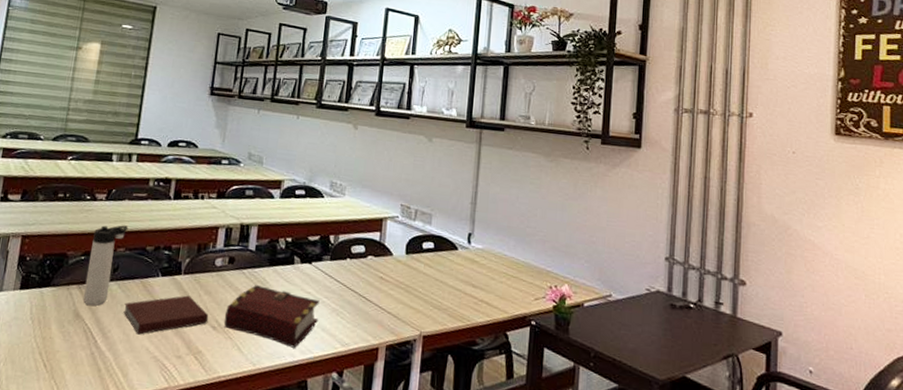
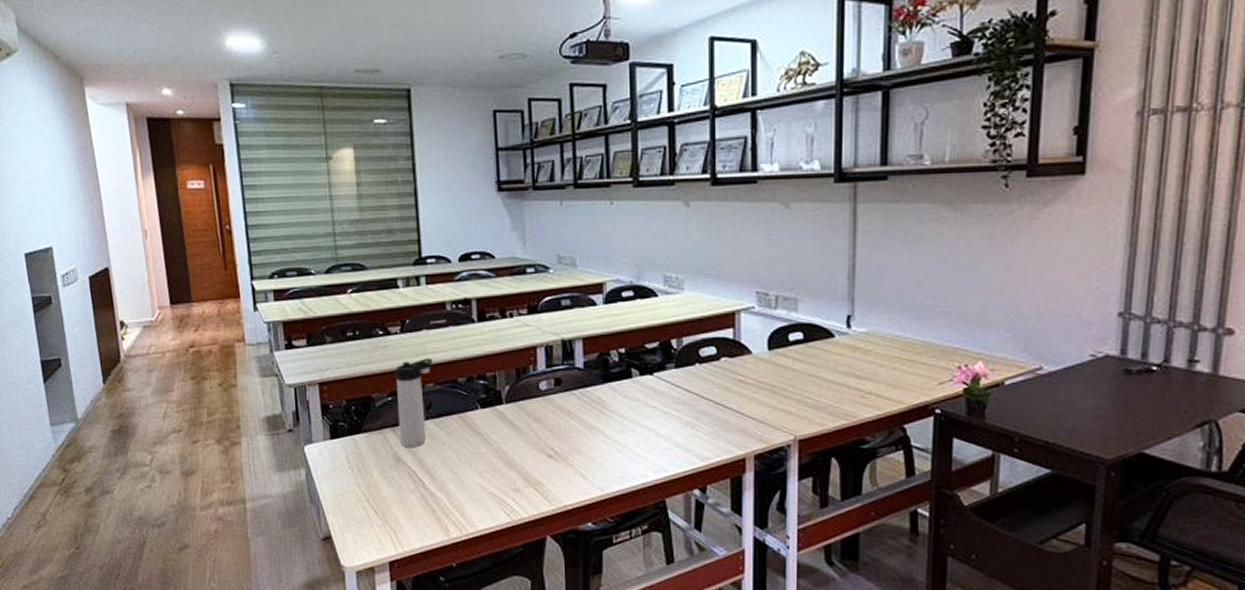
notebook: present [123,295,209,335] -> none [446,425,543,472]
book: present [223,285,320,348] -> none [560,406,670,468]

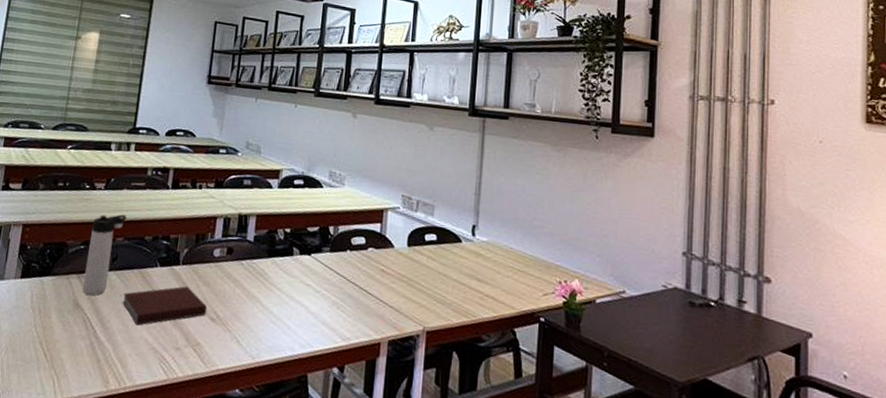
notebook: none [446,425,543,472] -> present [122,286,208,326]

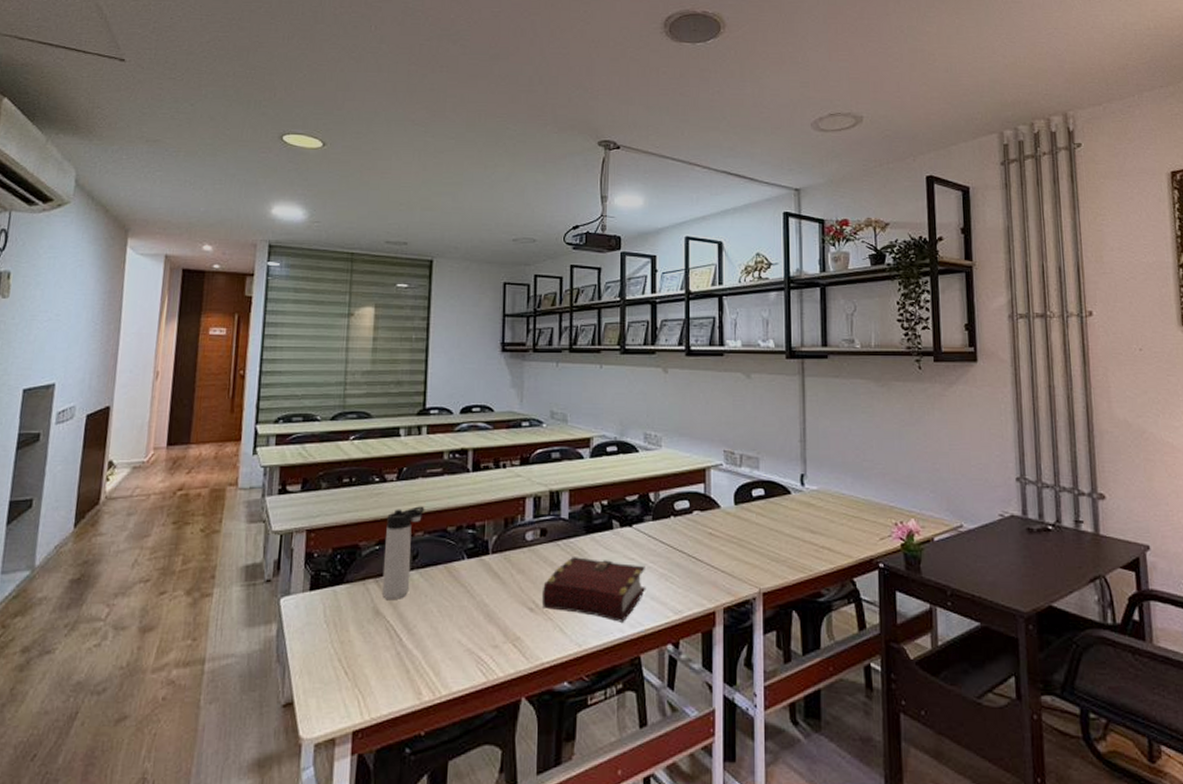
notebook: present [122,286,208,326] -> none [428,577,524,627]
book: none [222,276,319,342] -> present [541,557,646,622]

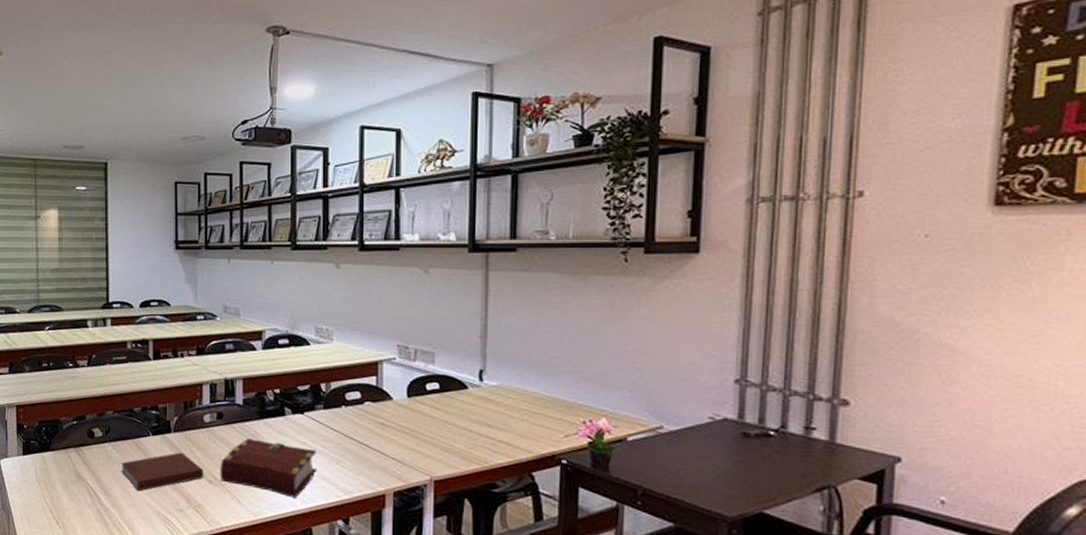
thermos bottle: present [381,506,425,599] -> none [81,389,113,466]
notebook: none [428,577,524,627] -> present [121,452,204,491]

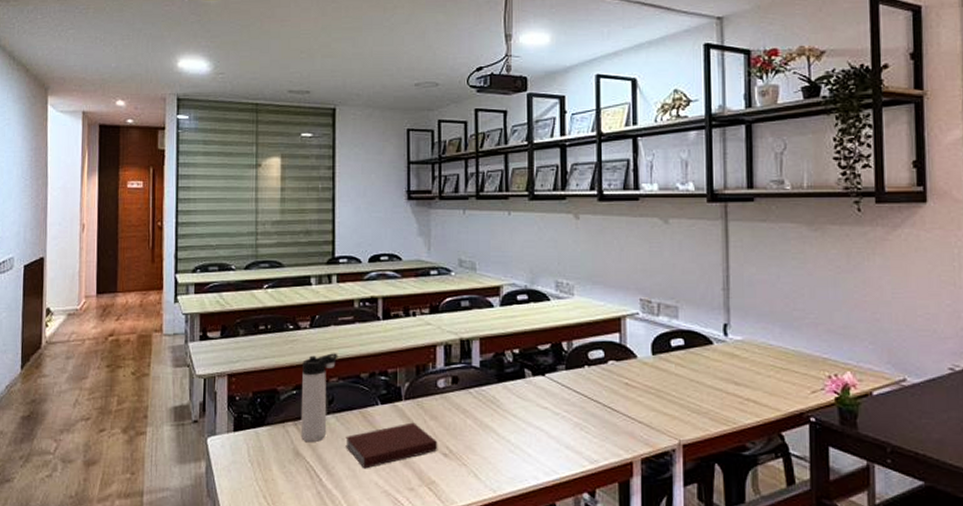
thermos bottle: none [81,389,113,466] -> present [300,353,338,442]
book: present [219,438,318,498] -> none [455,405,561,470]

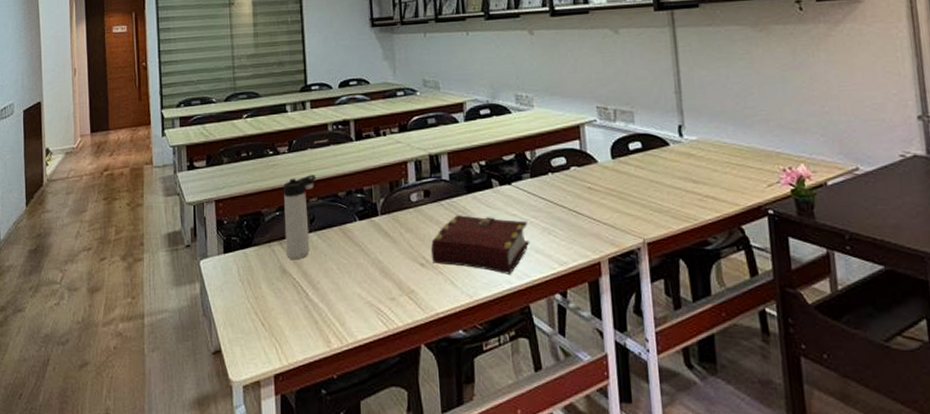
notebook: present [345,422,438,469] -> none [328,236,415,282]
book: none [455,405,561,470] -> present [430,215,530,274]

